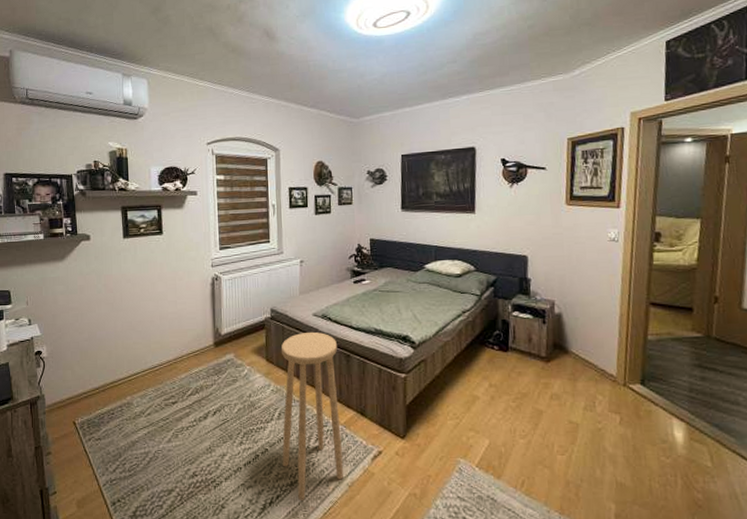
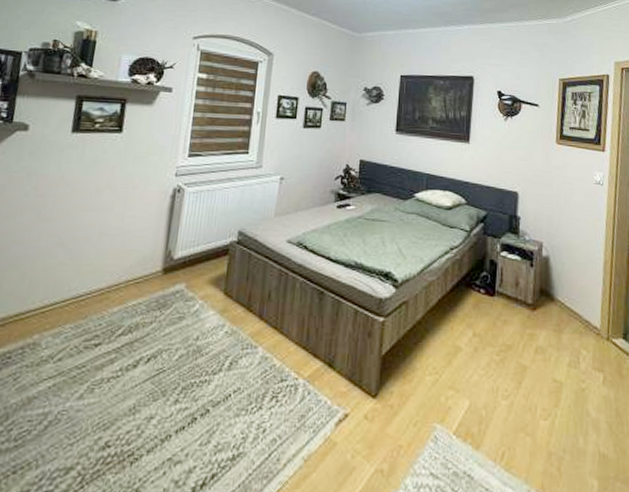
stool: present [280,331,343,502] -> none [225,261,311,483]

